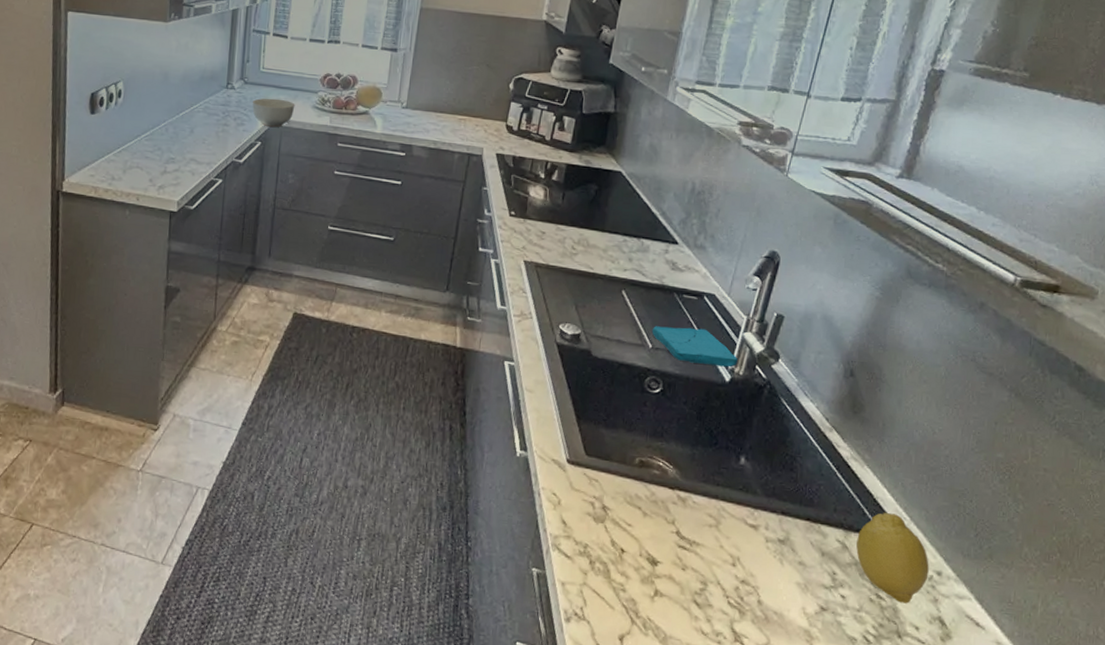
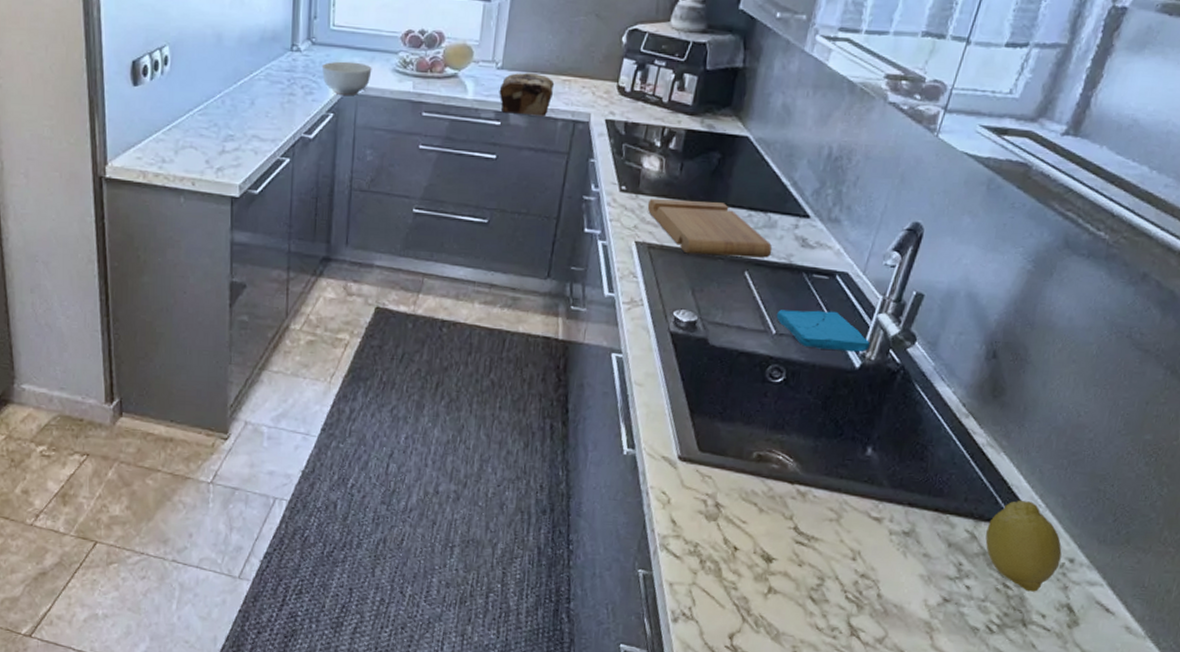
bread loaf: none [404,111,452,149] -> present [499,72,555,116]
cutting board: none [534,222,646,279] -> present [647,198,773,258]

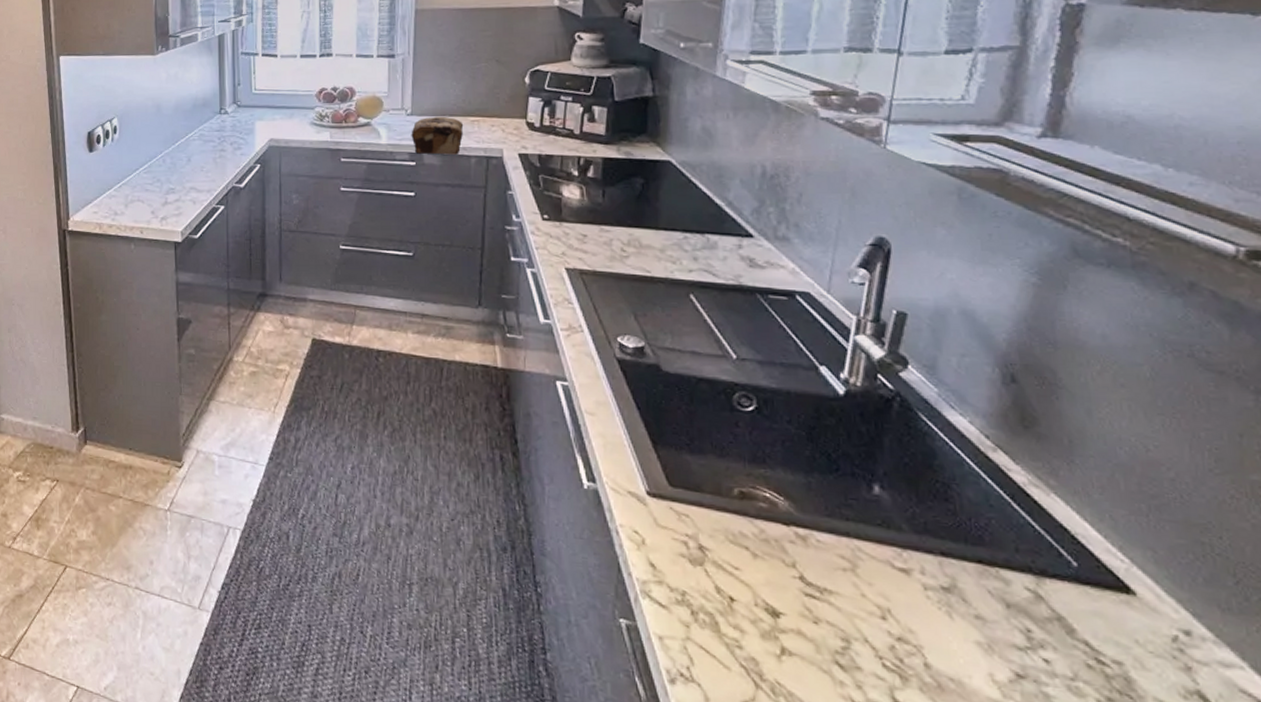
bowl: present [321,61,372,96] -> none [247,119,292,149]
cutting board: present [647,198,773,258] -> none [573,225,717,280]
sponge: present [776,310,870,352] -> none [733,333,852,378]
fruit: present [985,499,1062,592] -> none [1055,552,1172,672]

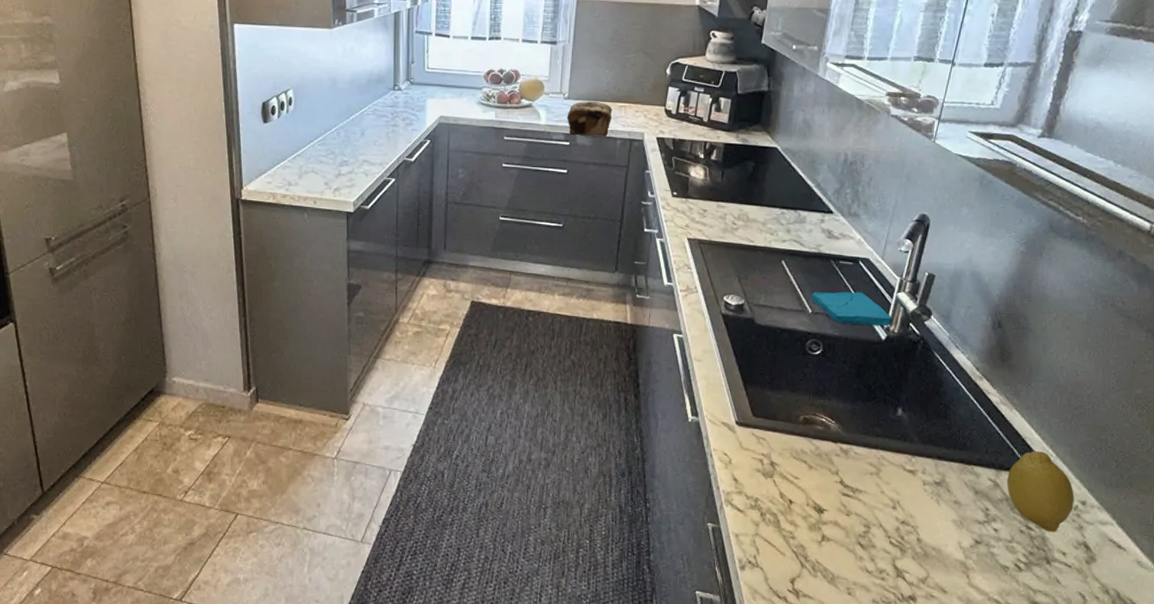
sponge: none [733,333,852,378] -> present [811,291,893,326]
fruit: none [1055,552,1172,672] -> present [1007,450,1074,532]

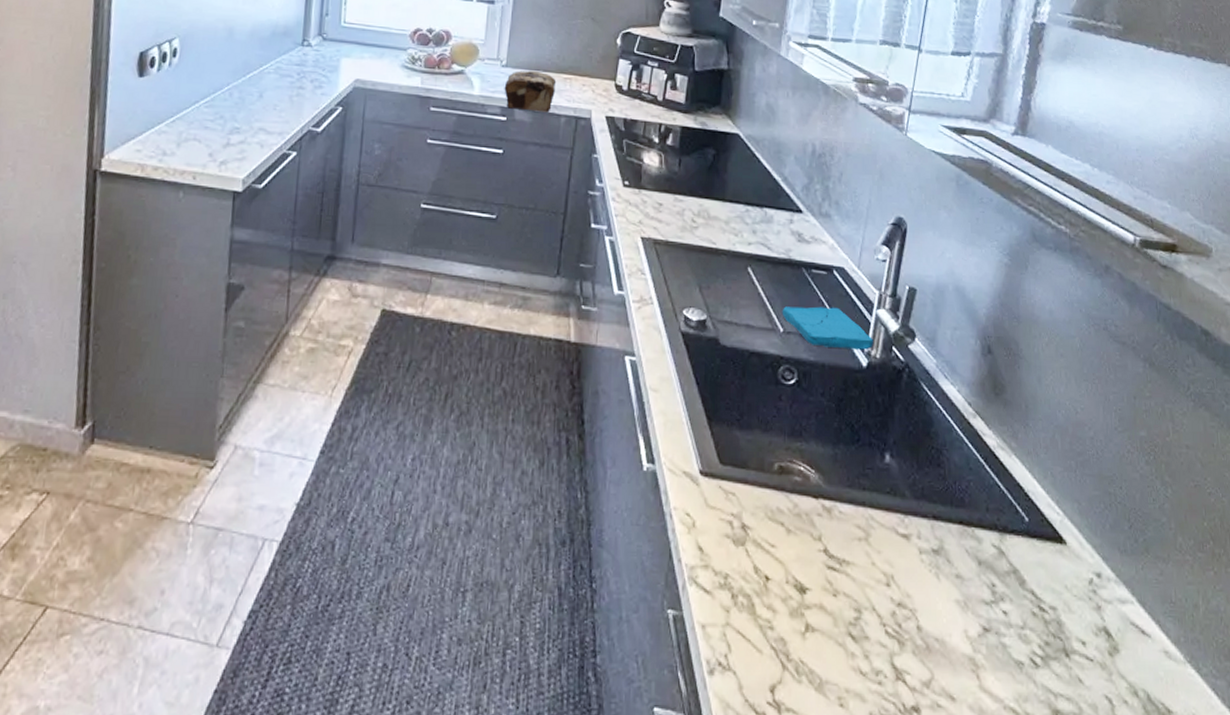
fruit: present [1007,450,1074,532] -> none [1013,507,1089,614]

